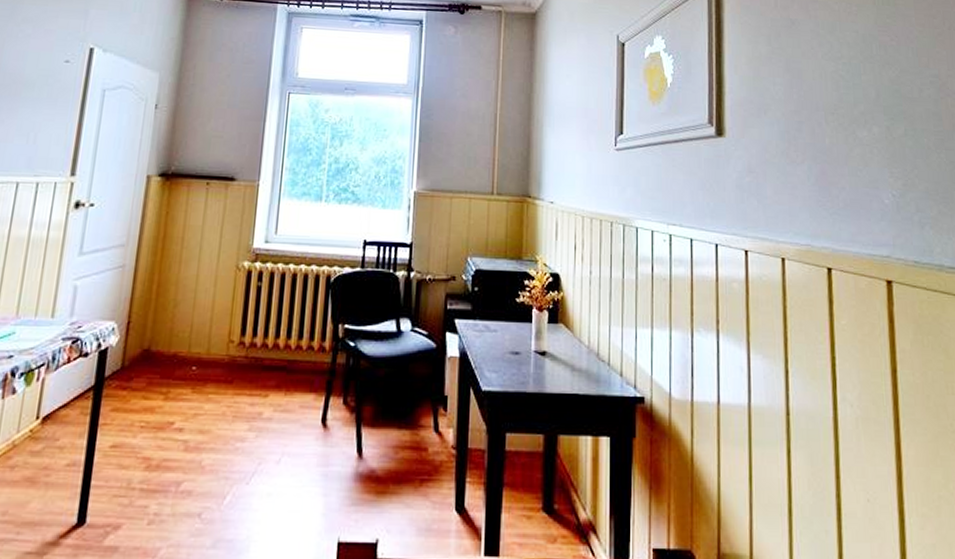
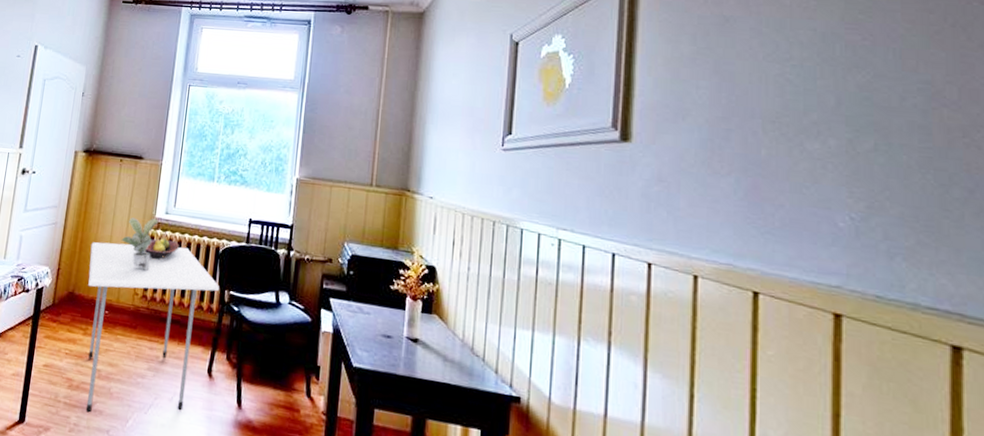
dining table: none [169,279,332,496] -> present [85,242,219,413]
potted plant: none [210,249,257,312] -> present [121,217,159,271]
fruit bowl: none [240,269,284,298] -> present [144,236,180,260]

